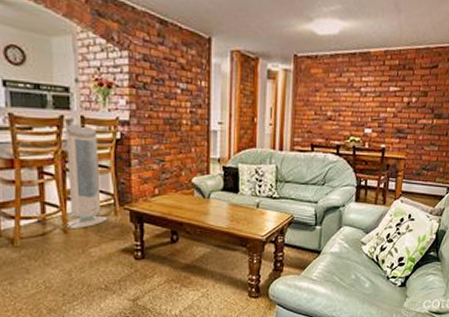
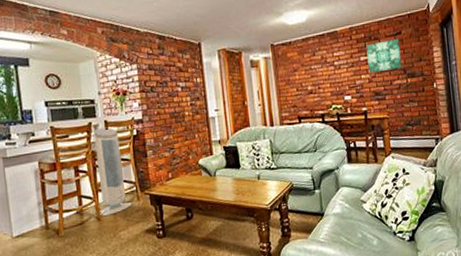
wall art: none [395,72,434,107] -> present [366,38,402,73]

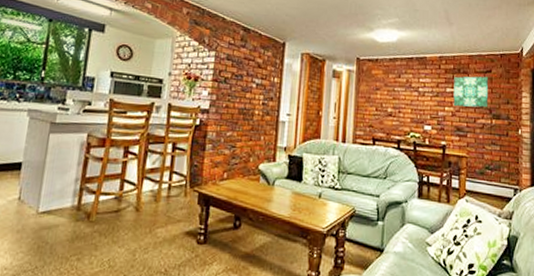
air purifier: present [93,127,133,217] -> none [137,110,180,208]

